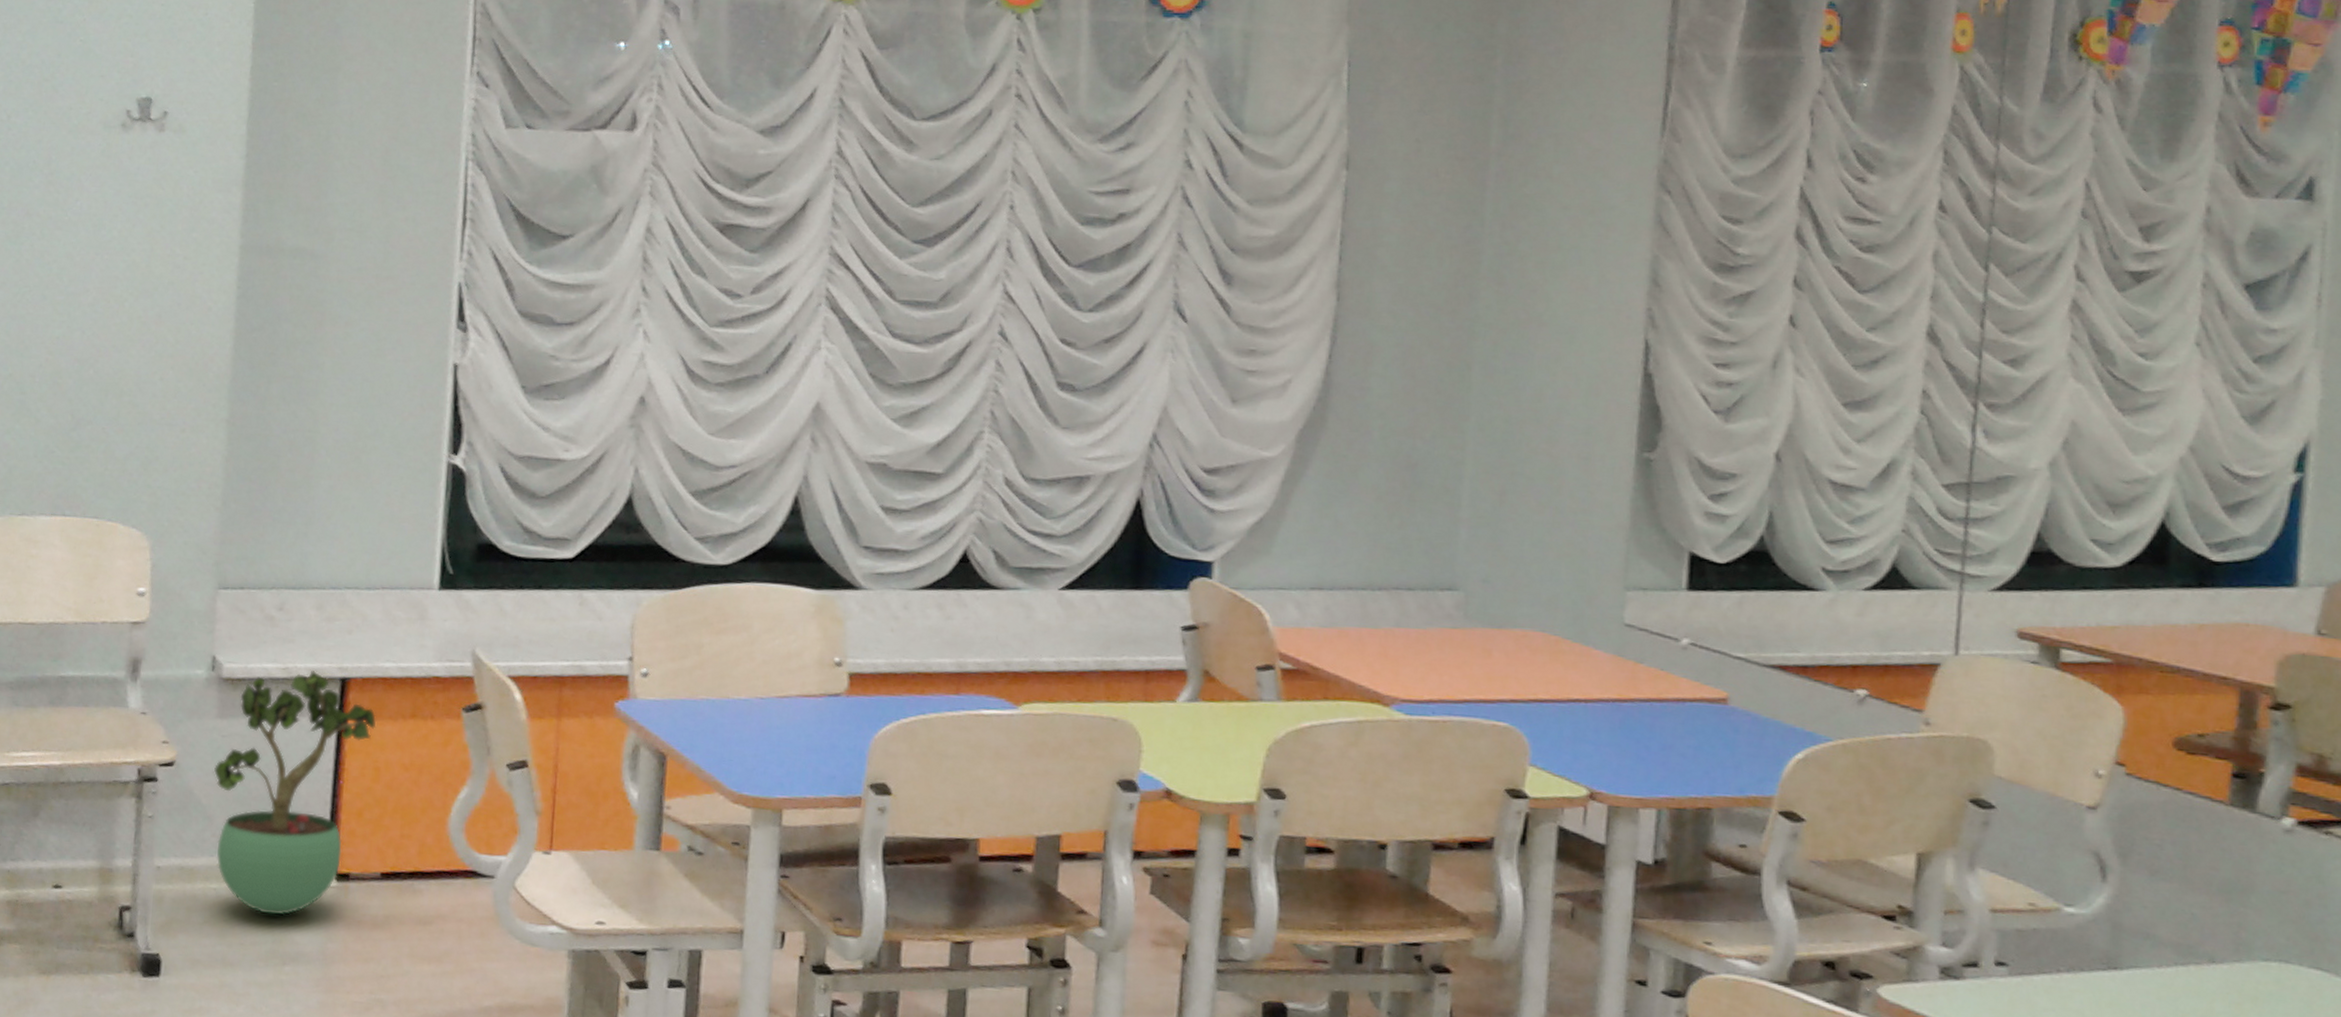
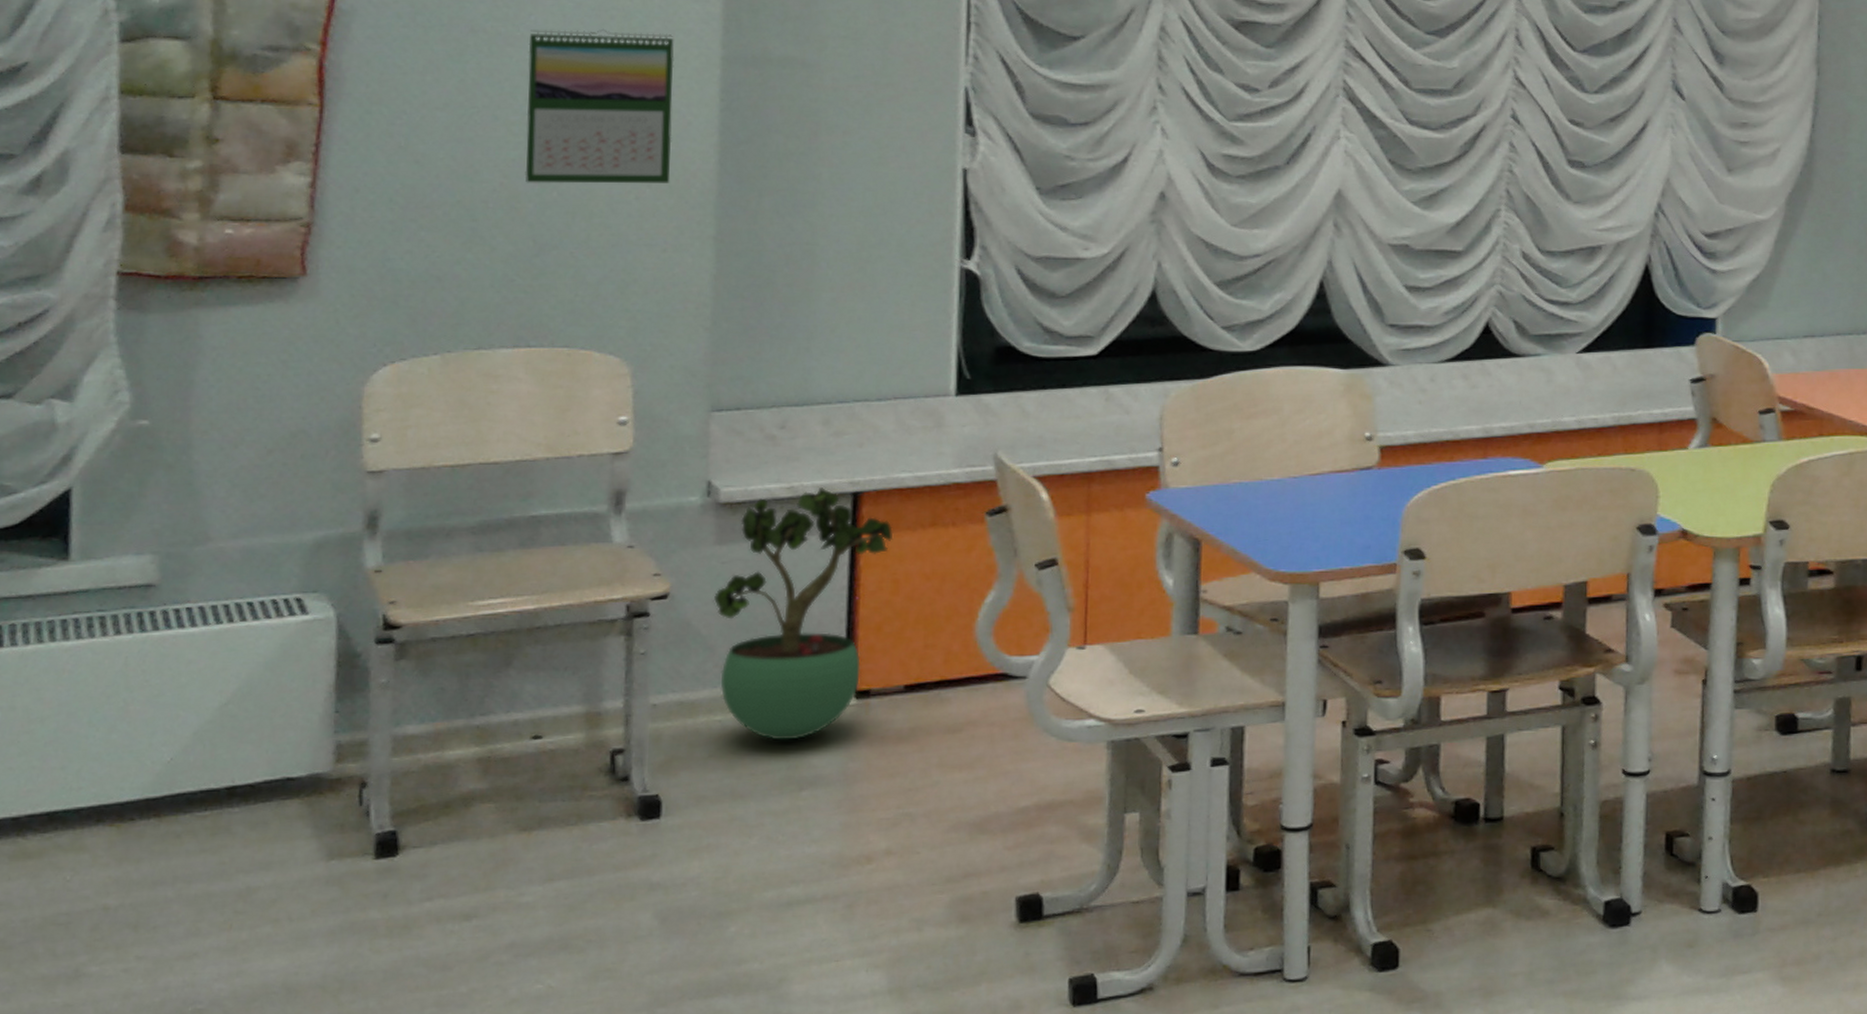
calendar: none [66,215,199,366] -> present [525,28,675,184]

